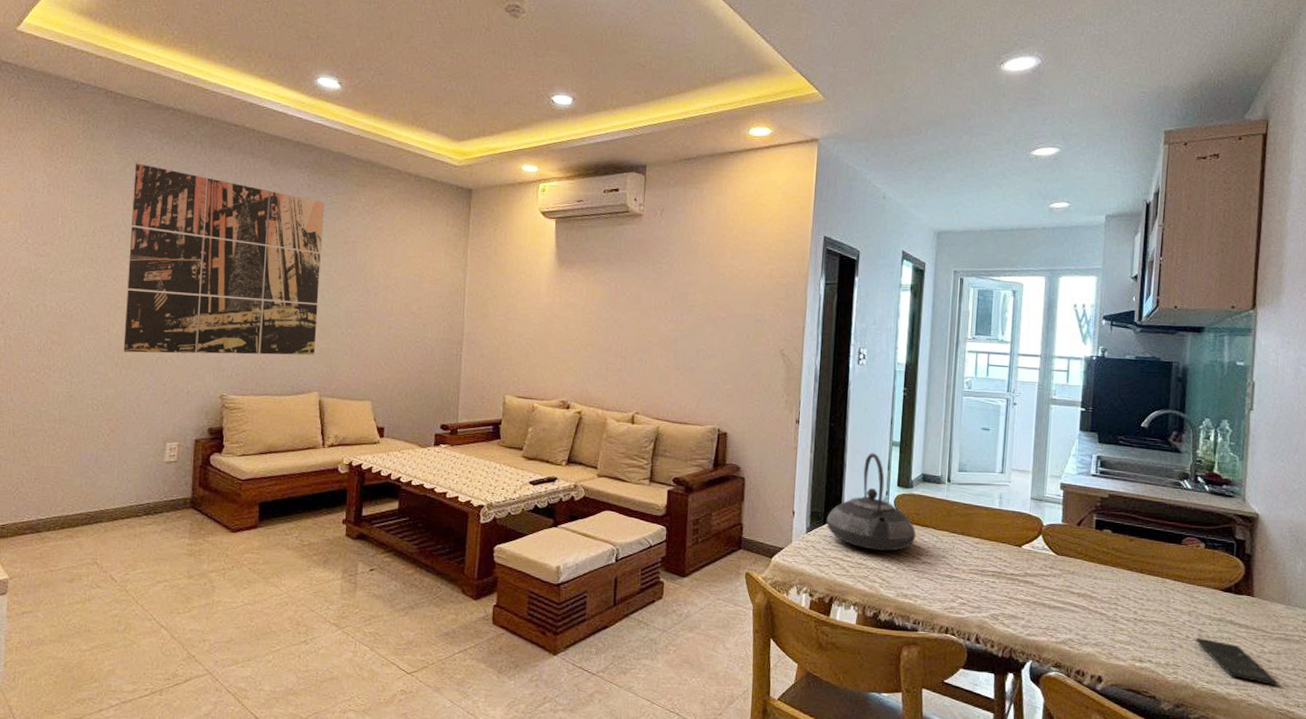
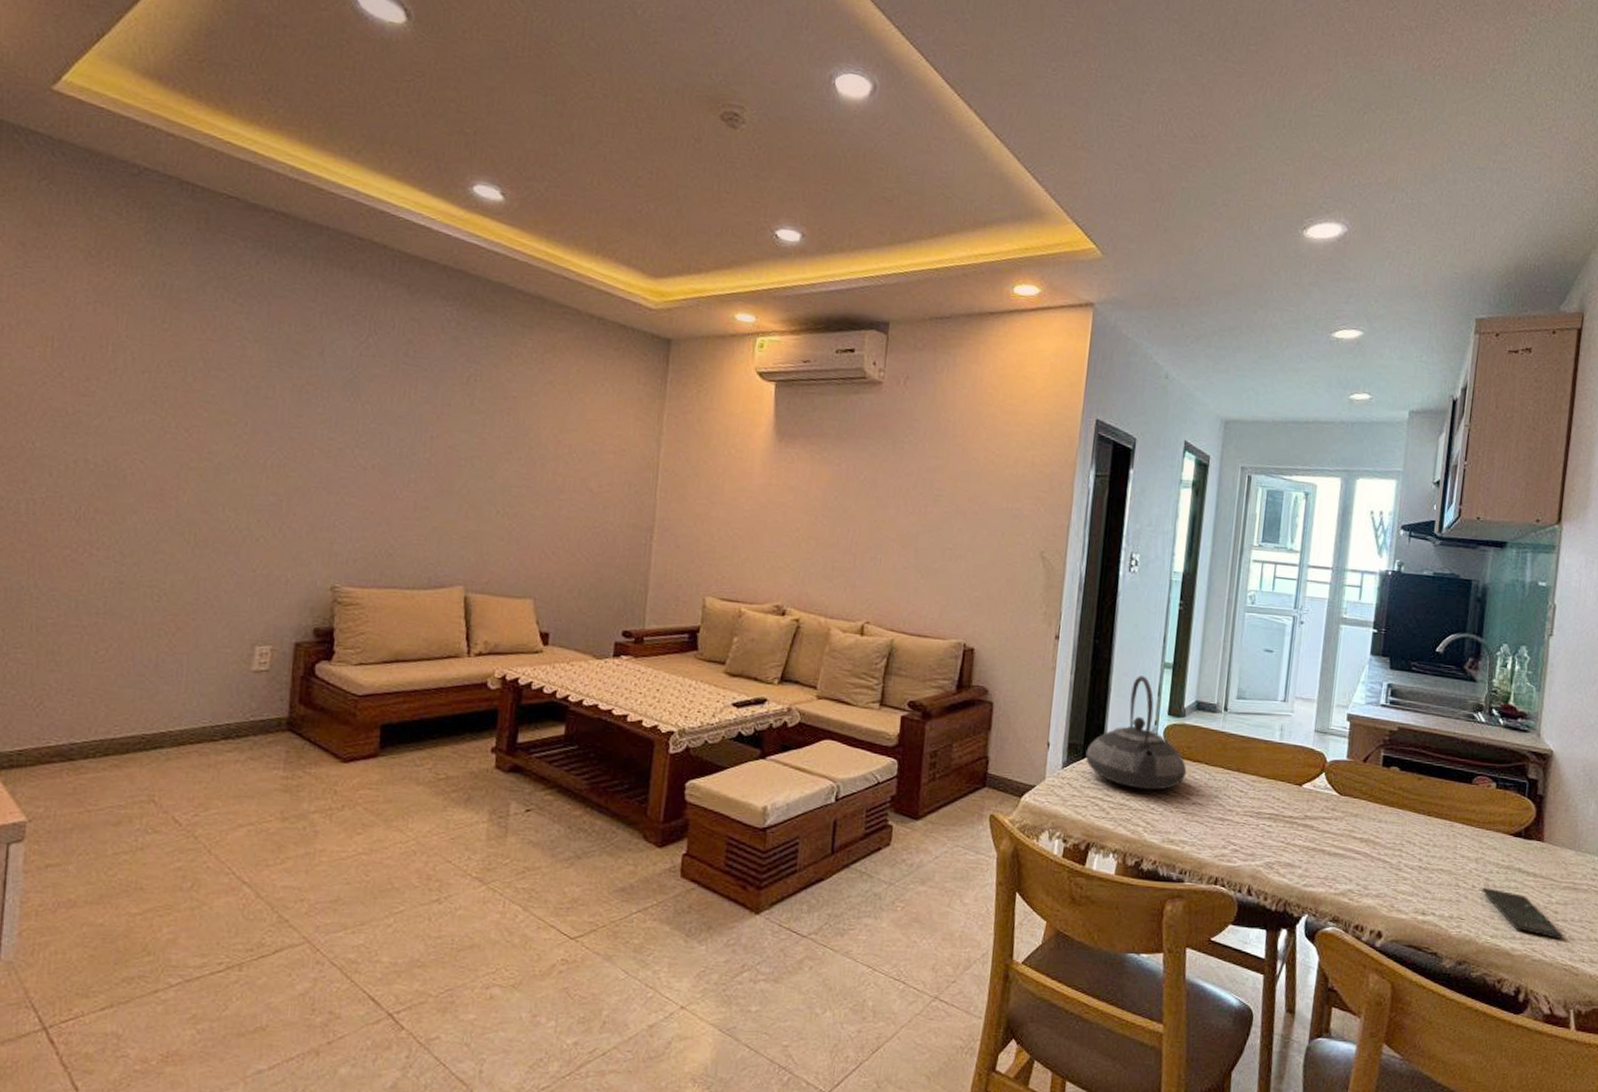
wall art: present [123,163,324,356] -> none [197,279,477,539]

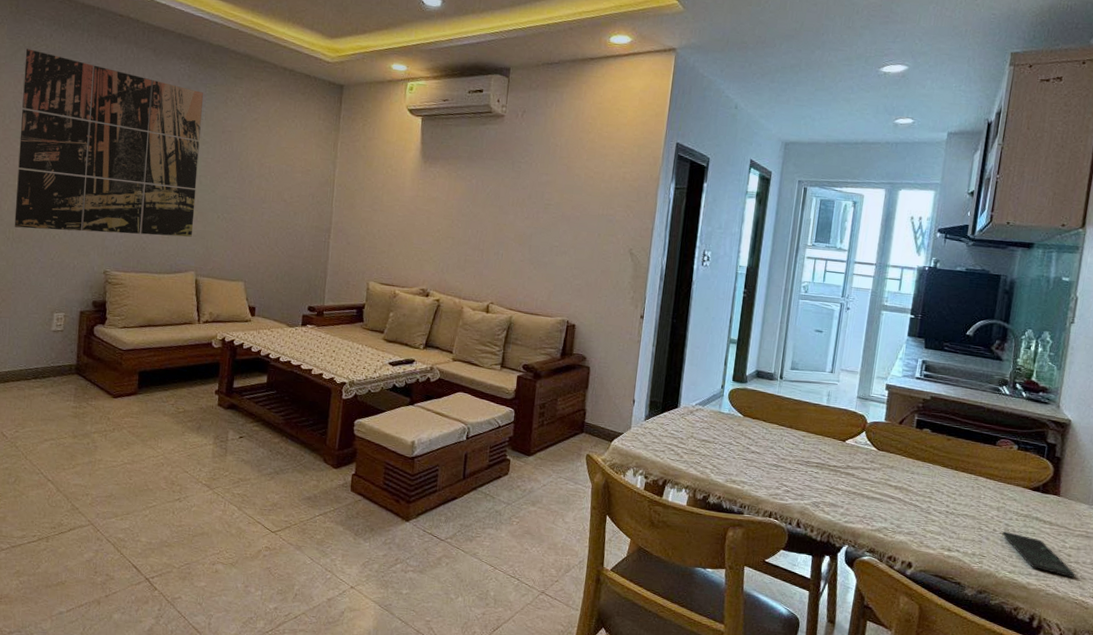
wall art: none [197,279,477,539] -> present [14,49,203,237]
teapot: present [1085,676,1187,790] -> none [664,349,748,441]

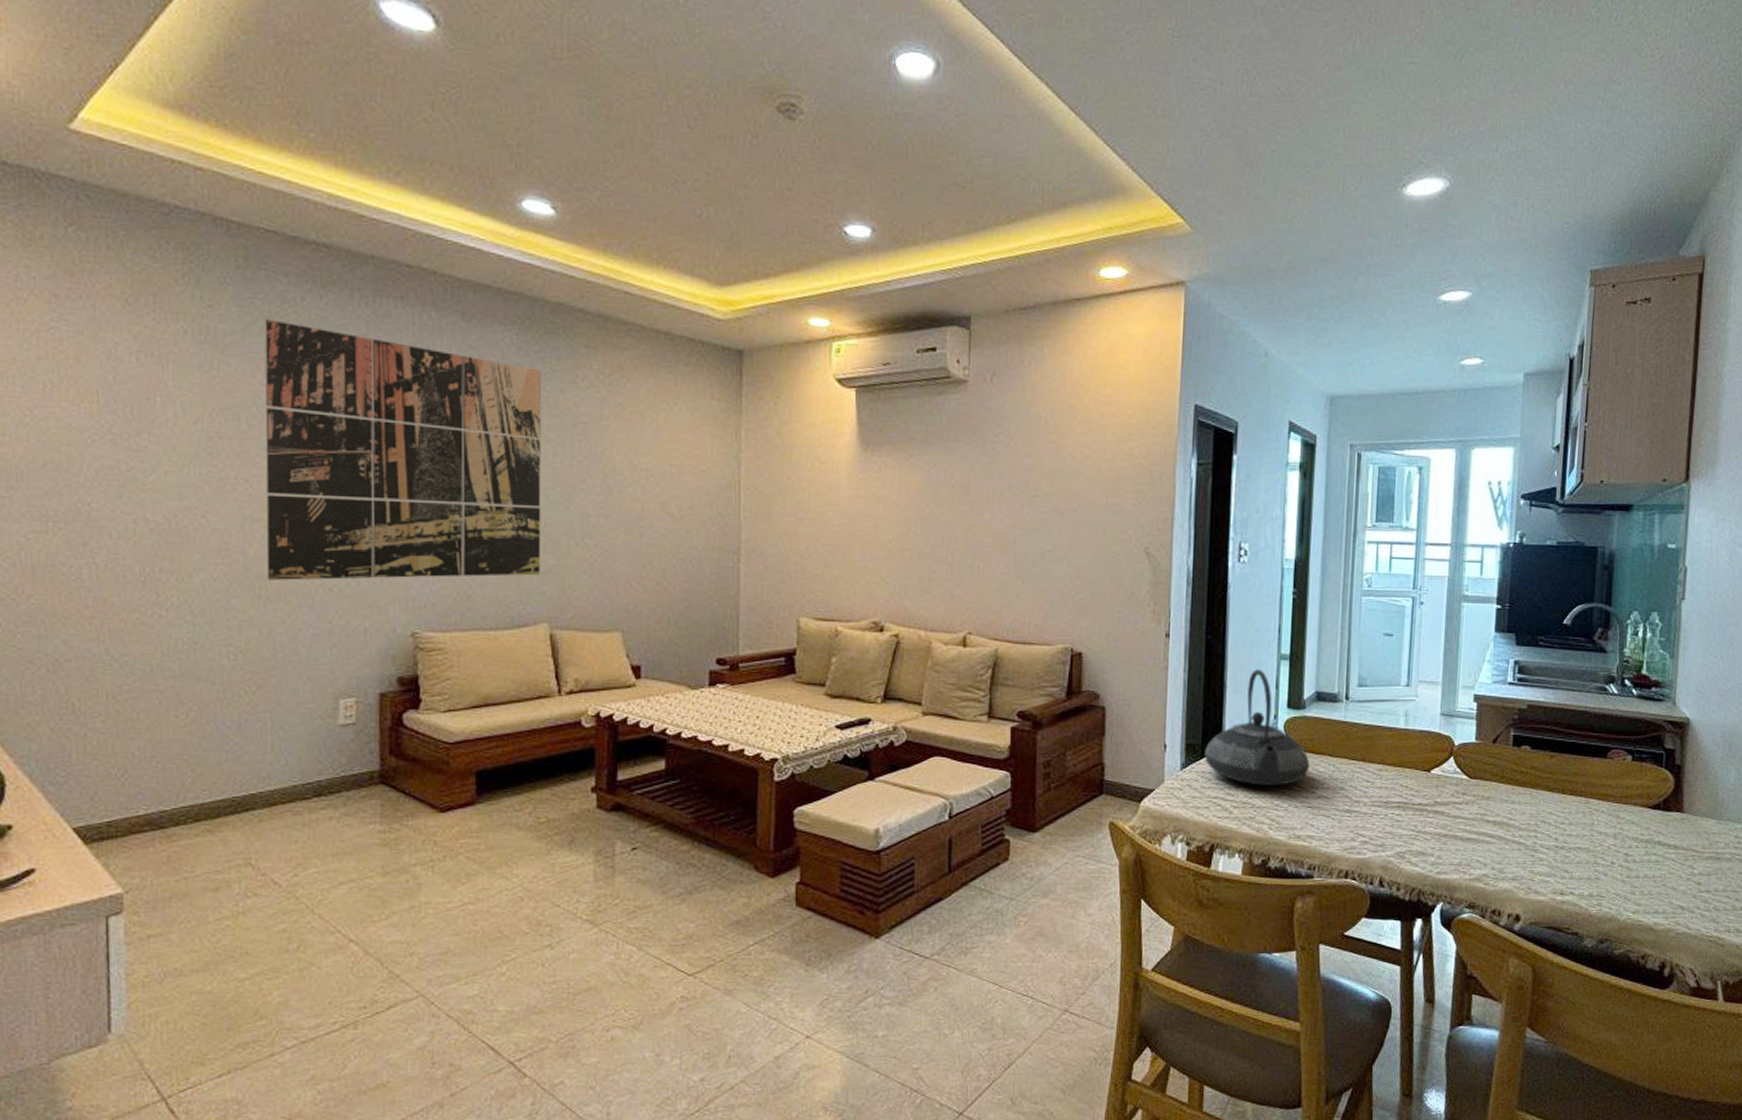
teapot: none [664,349,748,441] -> present [1204,669,1310,786]
smartphone: present [1002,531,1076,578] -> none [1621,863,1708,910]

